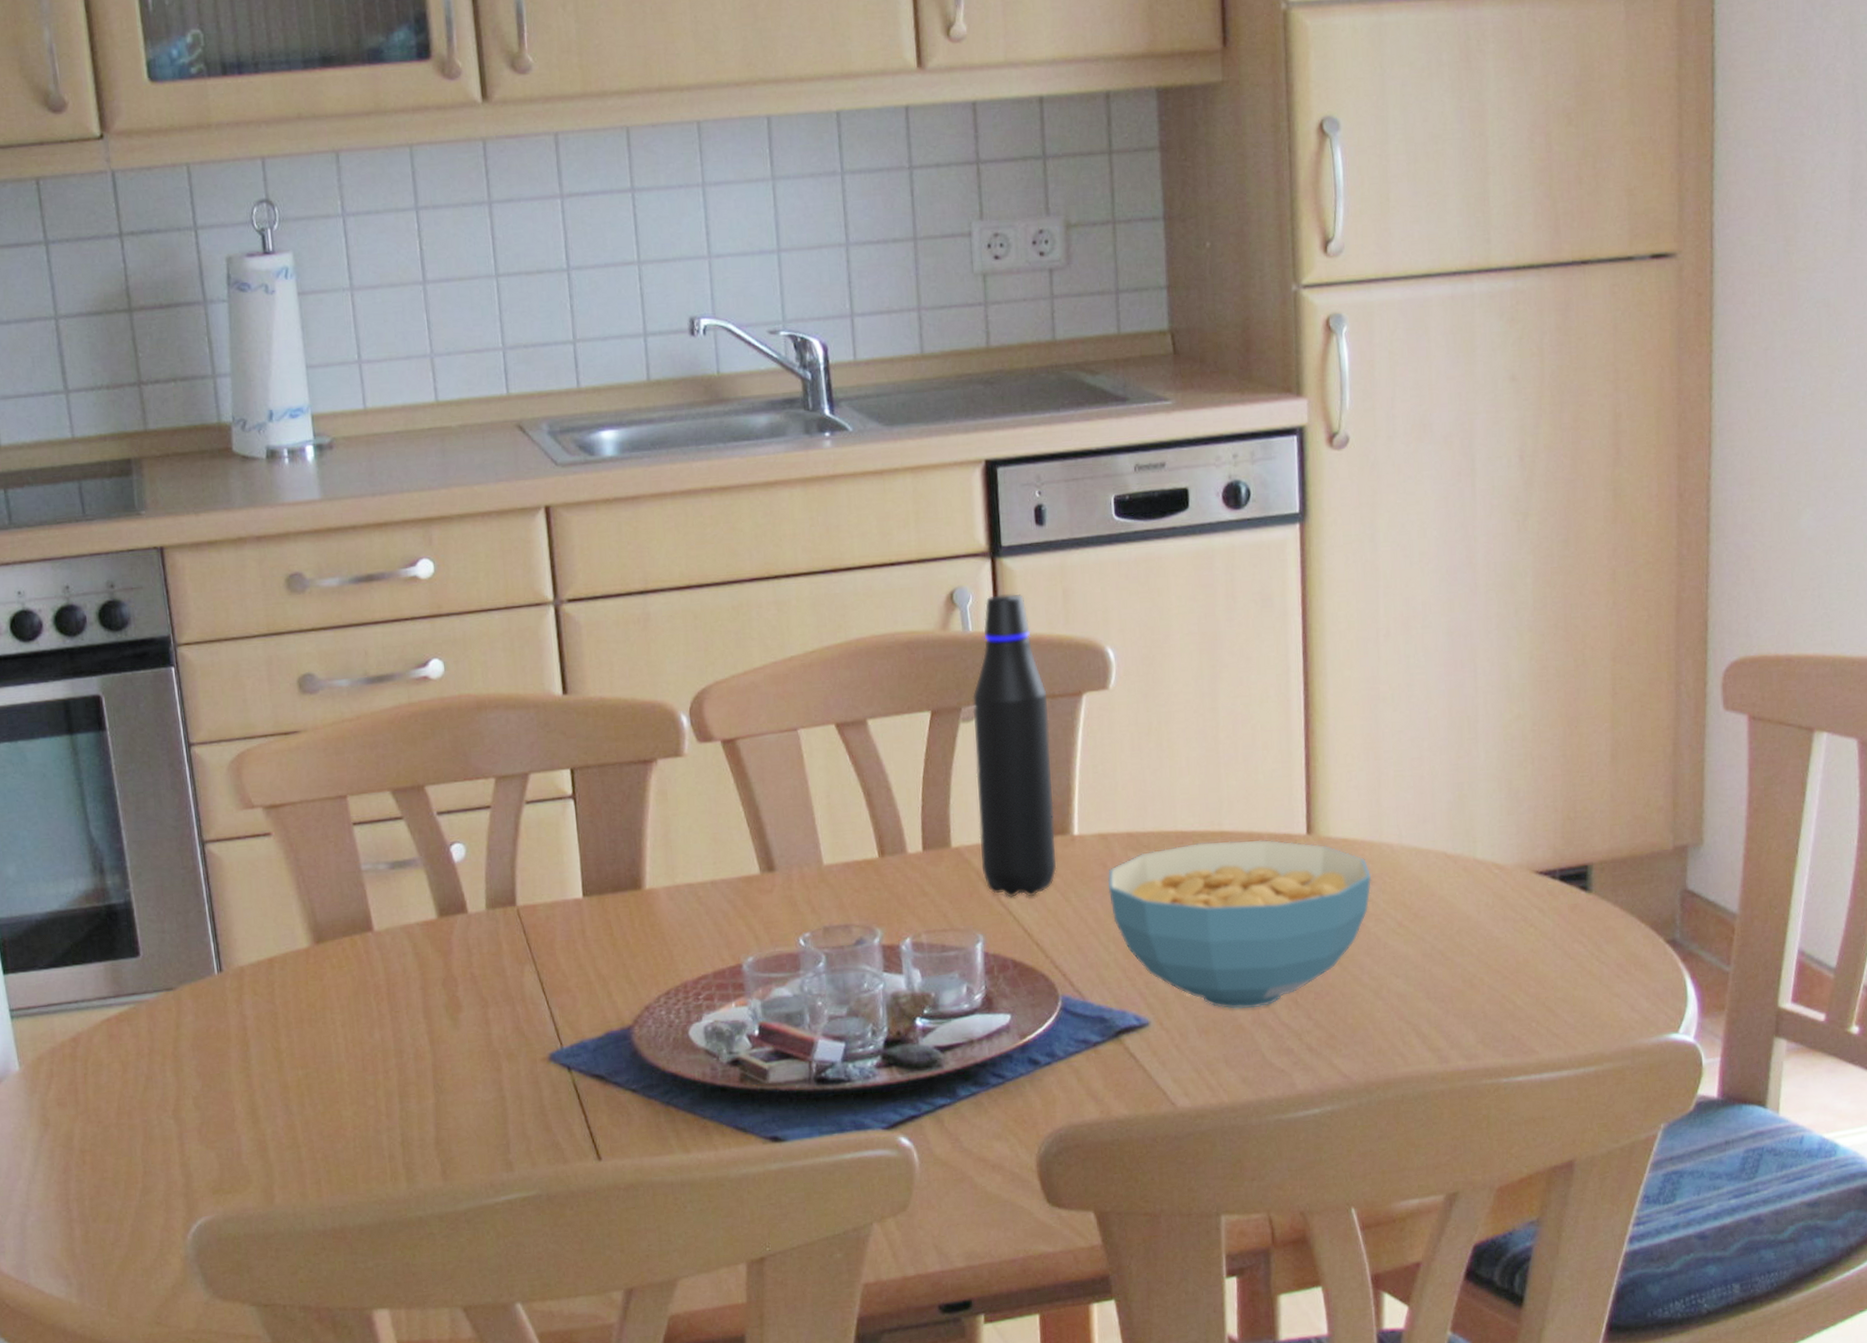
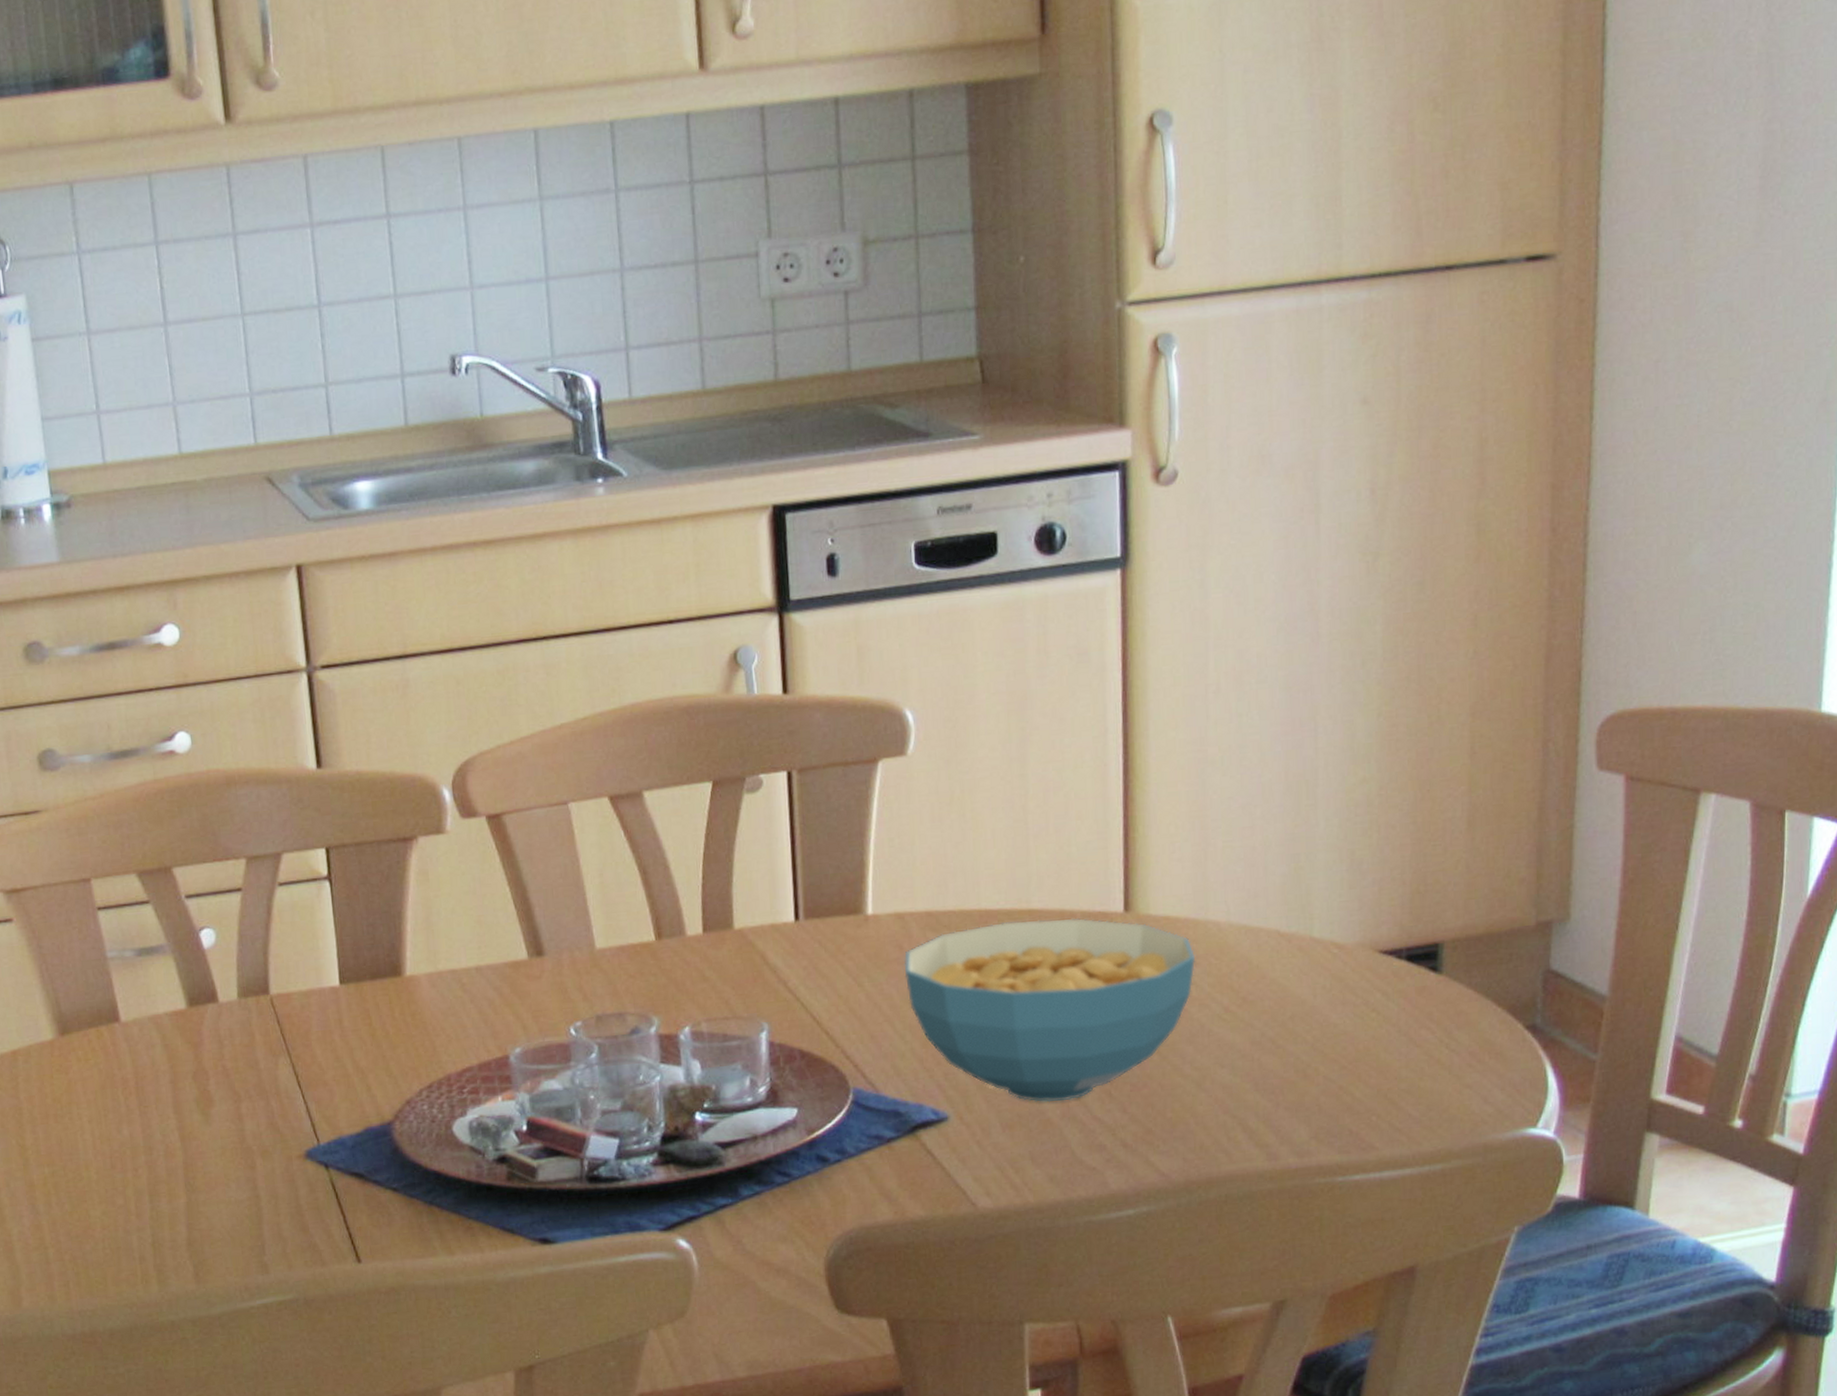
water bottle: present [972,593,1057,898] -> none [757,652,849,983]

